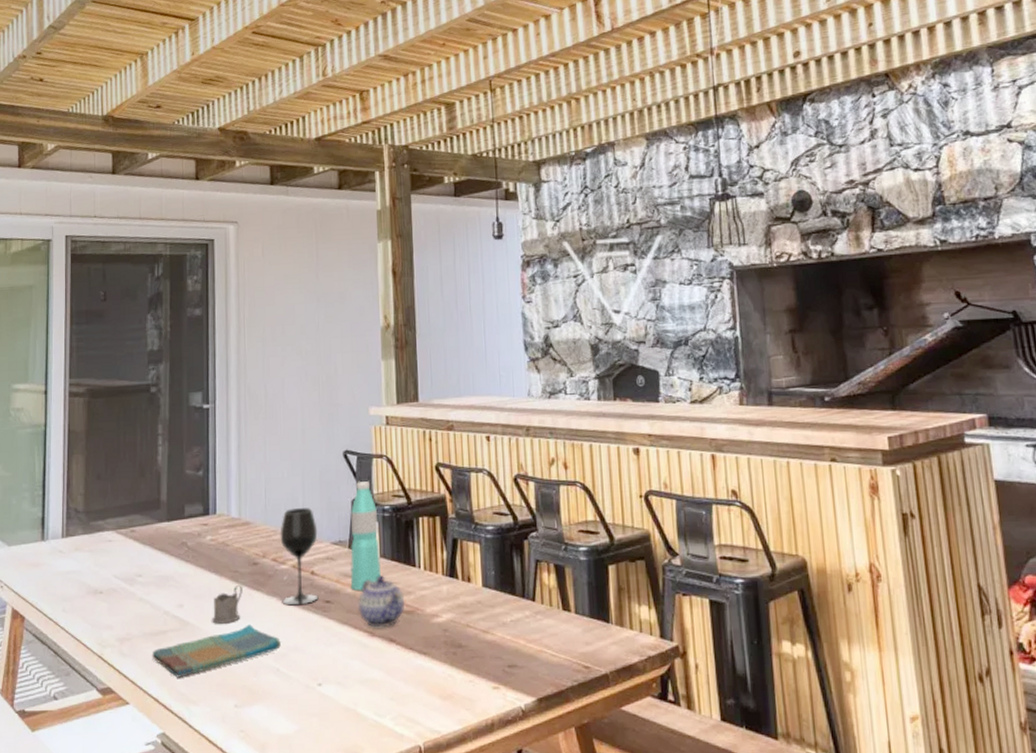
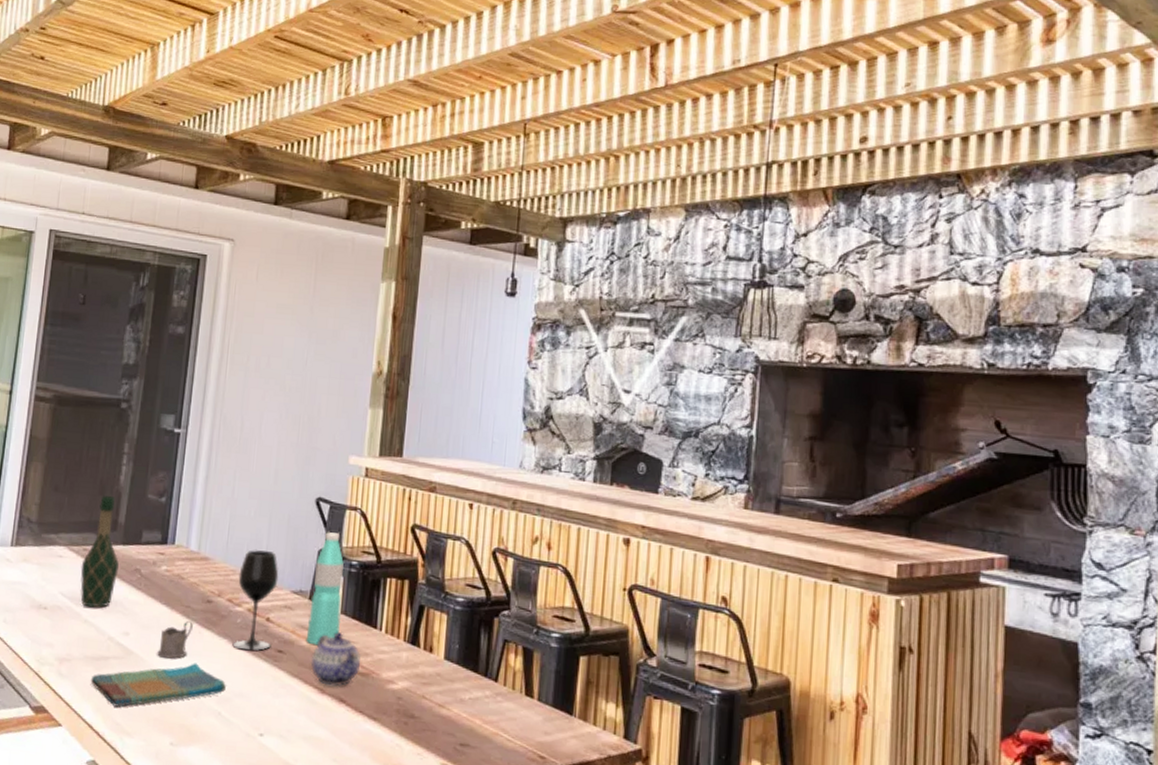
wine bottle: none [130,476,166,586] -> present [80,494,119,608]

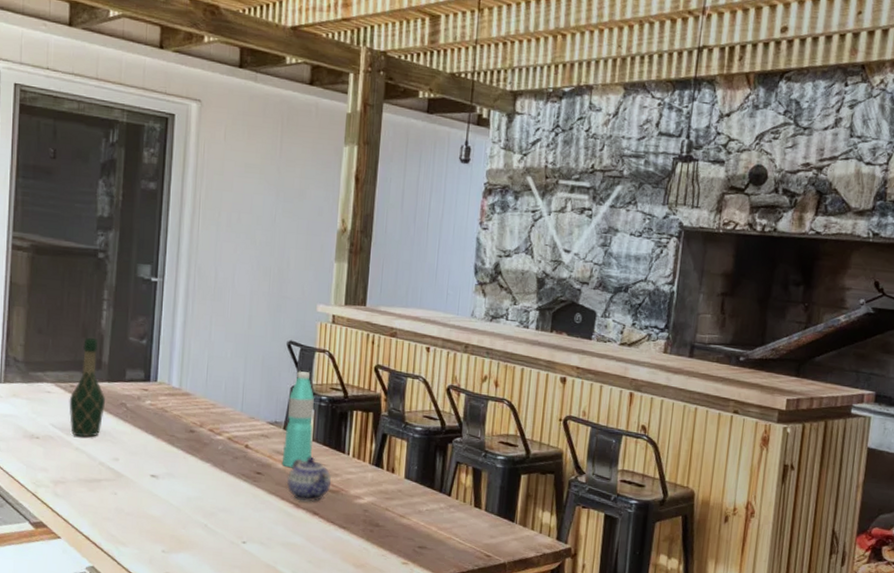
dish towel: present [90,663,226,707] -> none [85,483,211,522]
tea glass holder: present [157,620,193,659] -> none [146,447,178,480]
wineglass: present [232,549,279,652] -> none [215,385,255,474]

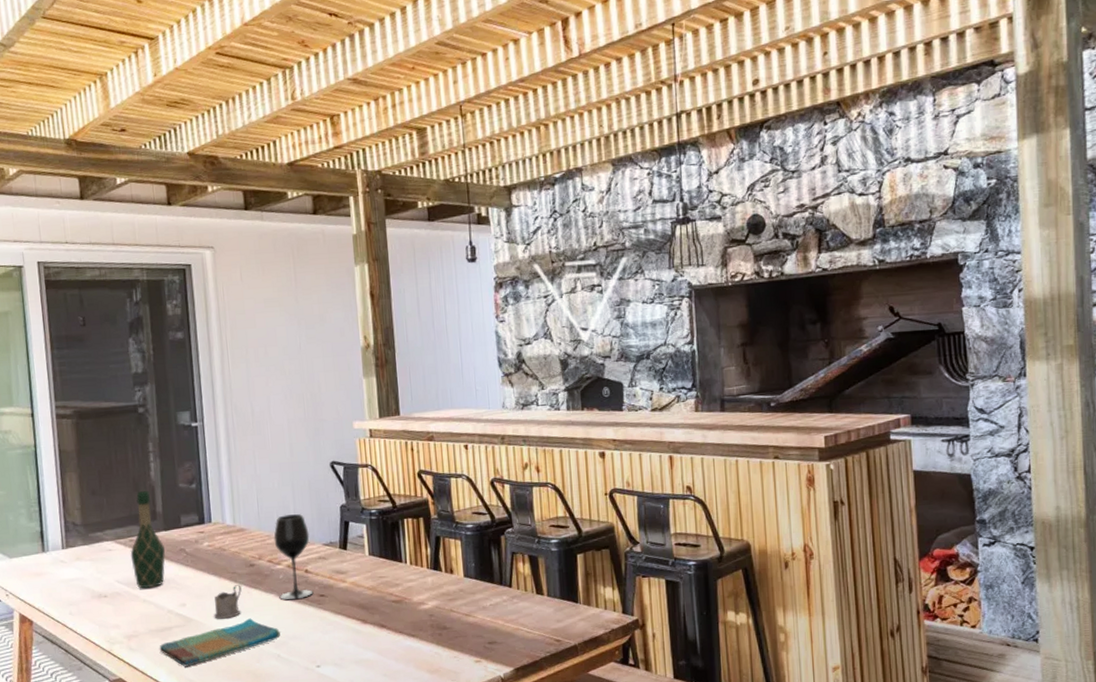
dish towel: none [85,483,211,522] -> present [159,618,280,667]
tea glass holder: none [146,447,178,480] -> present [214,584,242,619]
wineglass: none [215,385,255,474] -> present [273,514,314,601]
water bottle: present [281,370,315,468] -> none [340,488,371,586]
teapot: present [286,457,331,502] -> none [350,571,393,616]

